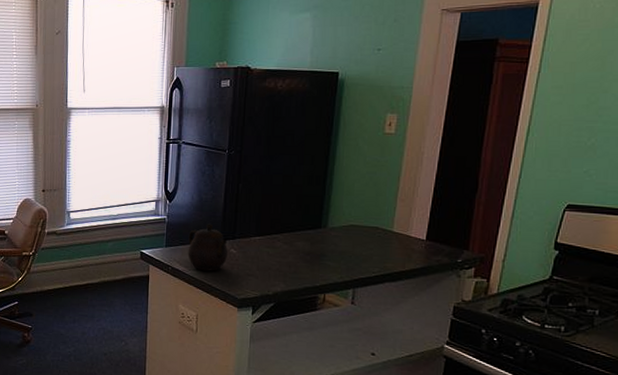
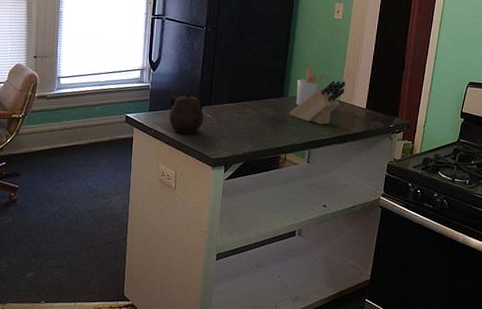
knife block: none [328,207,400,260] -> present [289,80,346,125]
utensil holder: none [337,193,378,238] -> present [296,68,329,106]

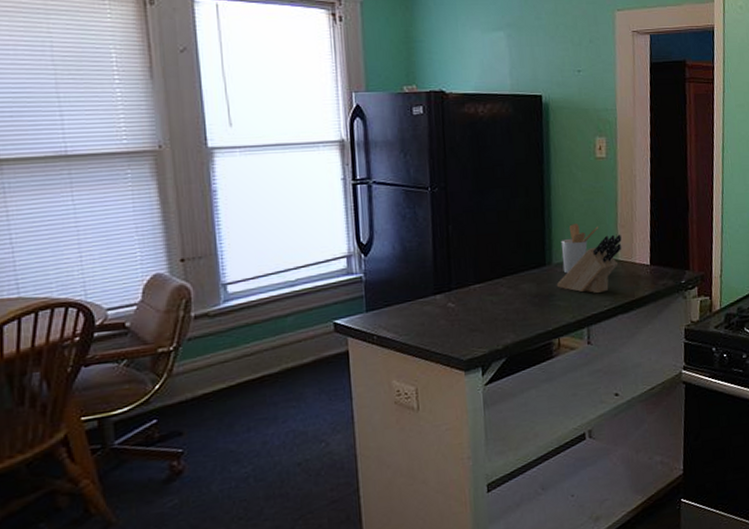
teapot: present [168,91,204,134] -> none [394,276,445,335]

